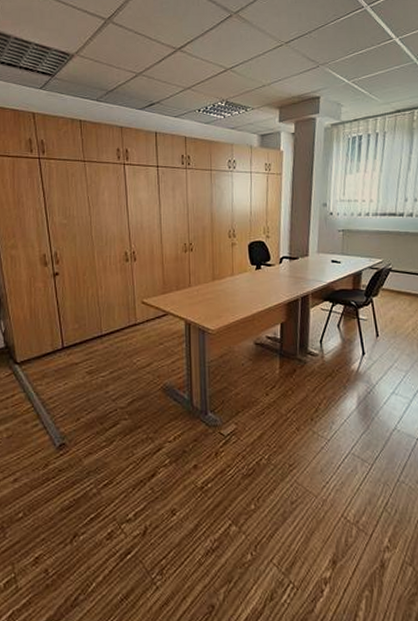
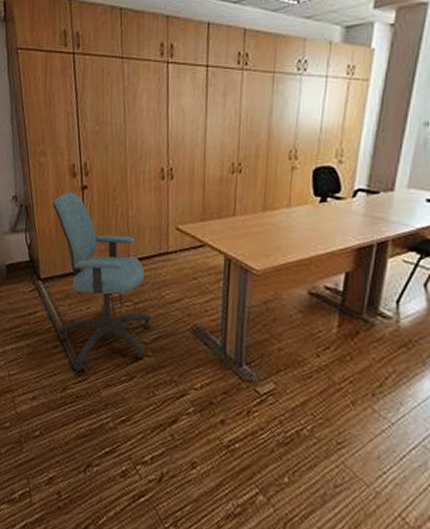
office chair: none [25,280,126,445] -> present [52,192,152,372]

